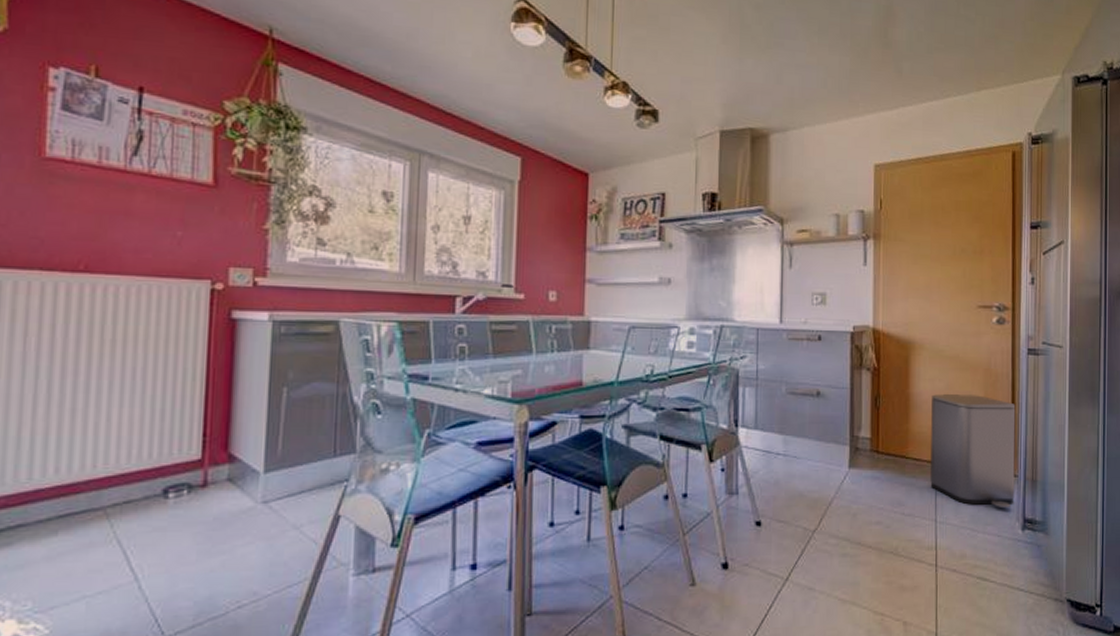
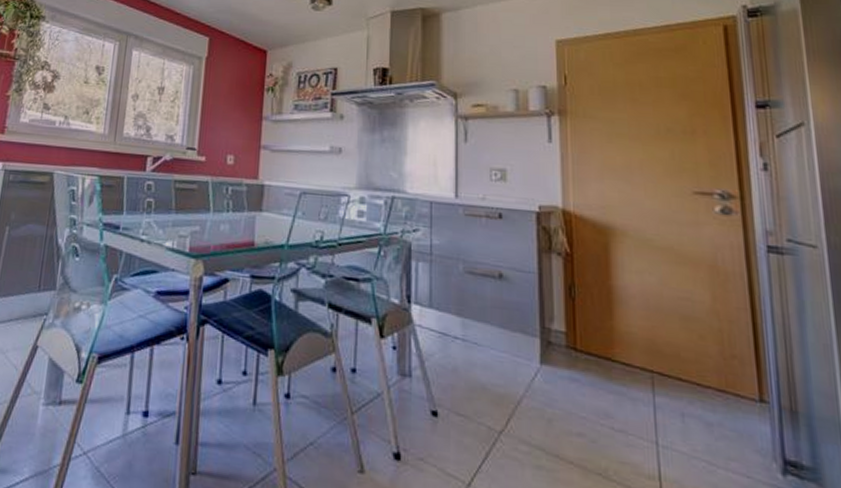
pedal bin: present [930,394,1016,509] -> none [641,289,767,443]

